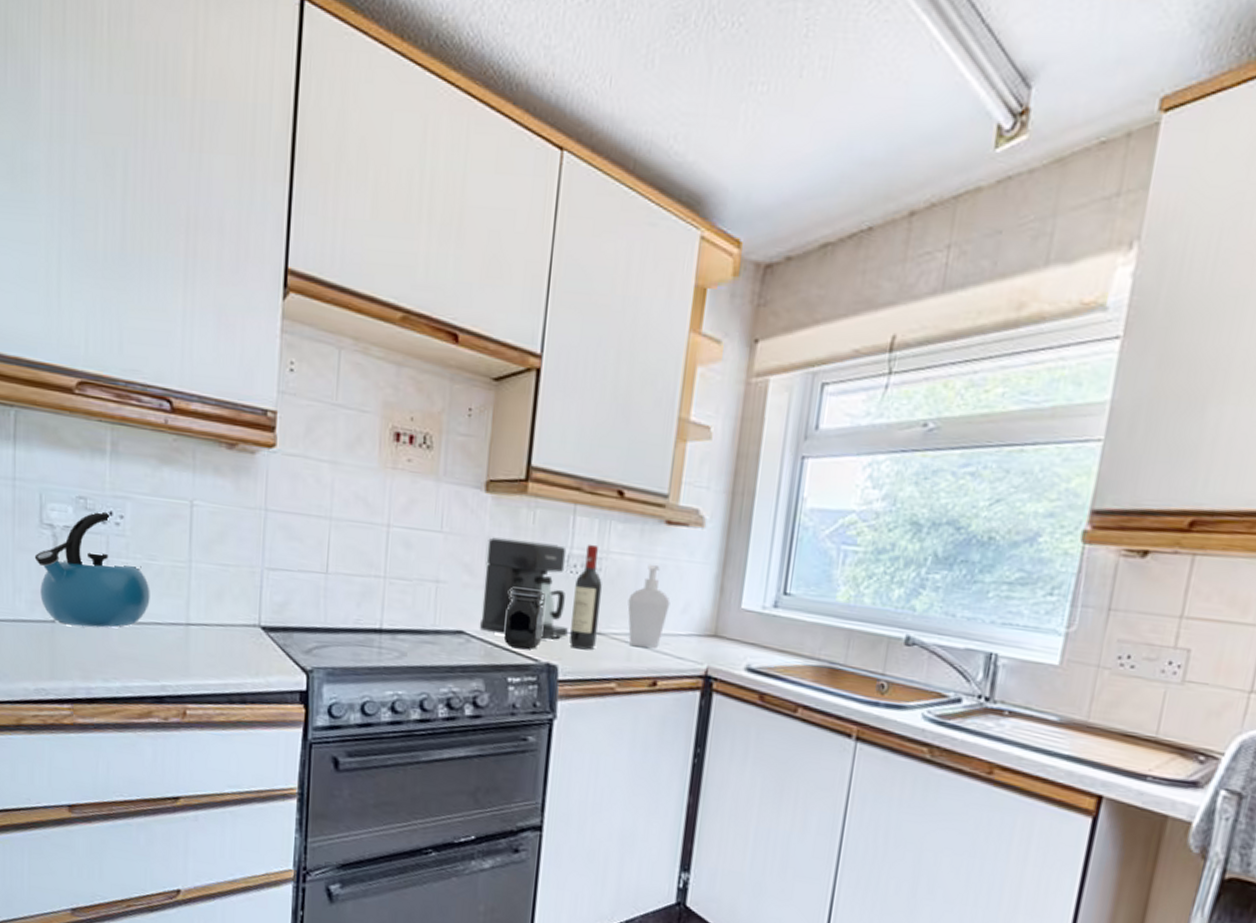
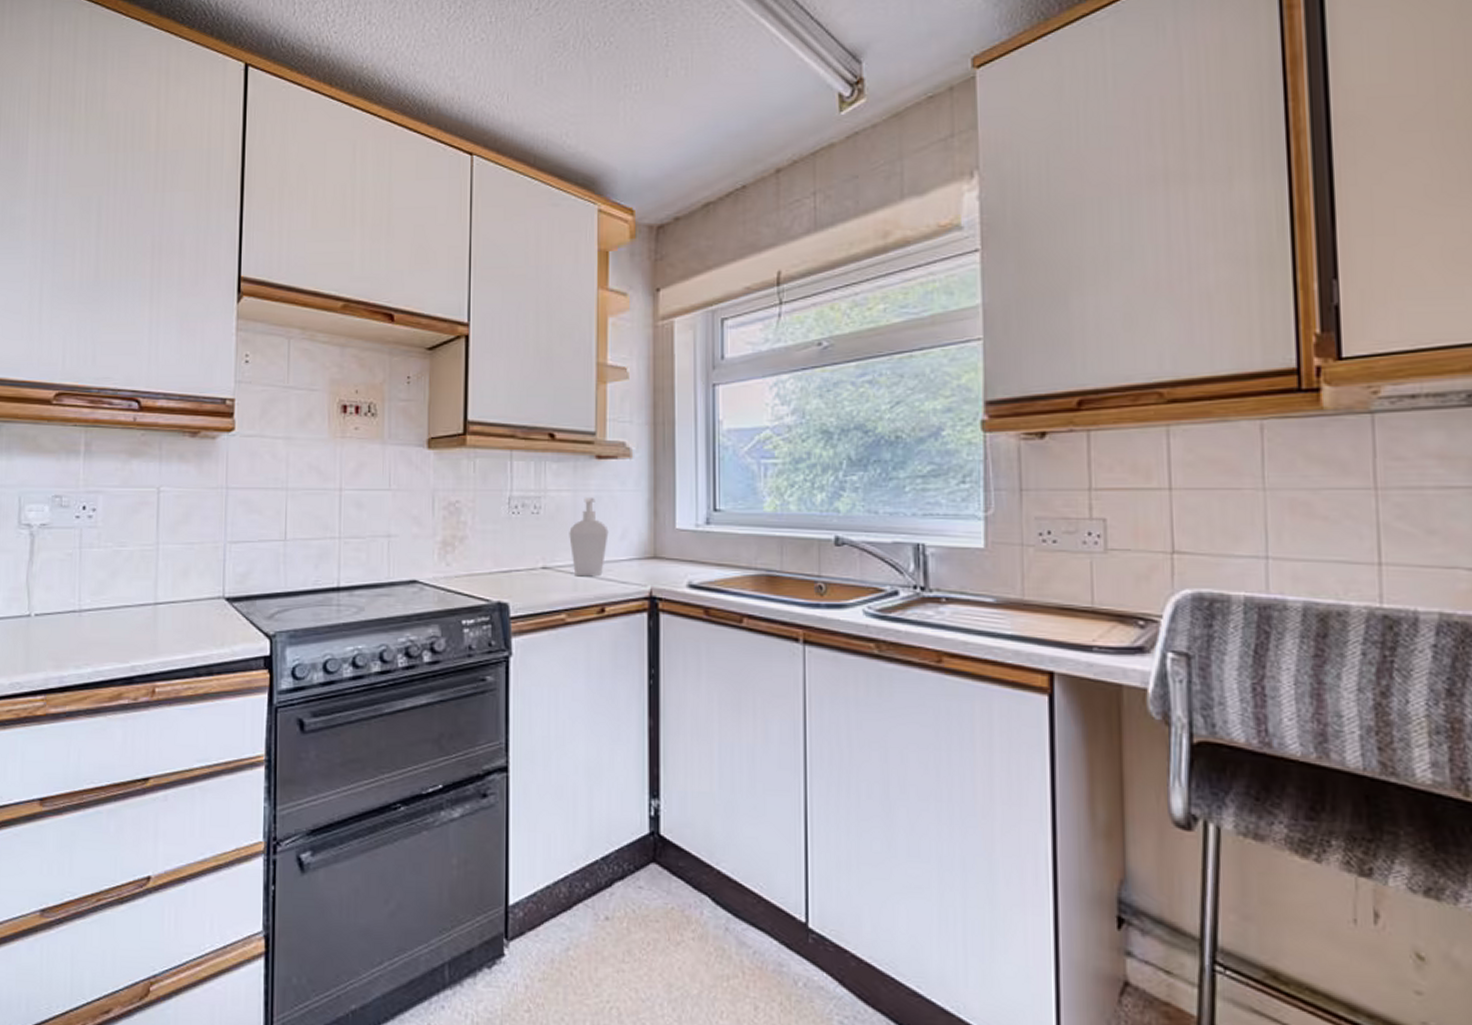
kettle: present [34,511,150,628] -> none [12,506,120,618]
coffee maker: present [479,537,568,640] -> none [431,489,515,580]
jar: present [503,587,546,650] -> none [455,533,492,591]
wine bottle: present [569,544,603,650] -> none [518,485,544,585]

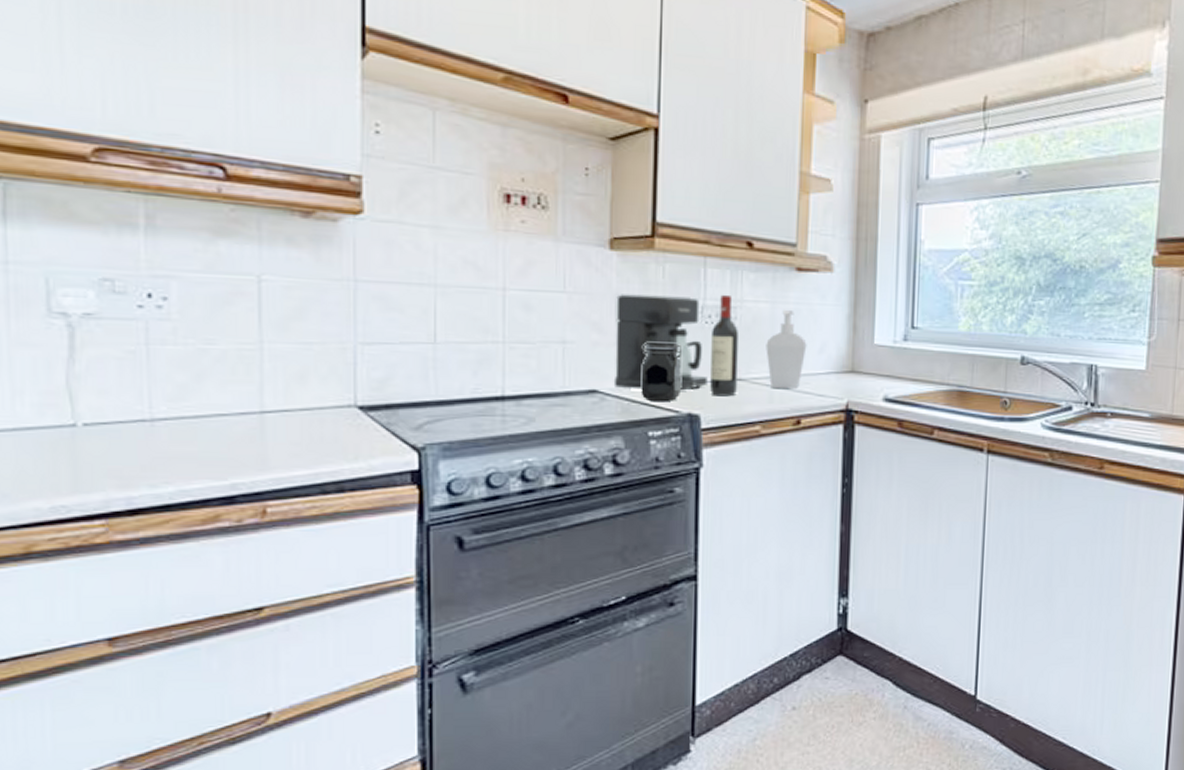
coffee maker: none [431,489,515,580] -> present [613,294,707,391]
jar: none [455,533,492,591] -> present [640,341,683,402]
wine bottle: none [518,485,544,585] -> present [710,294,740,397]

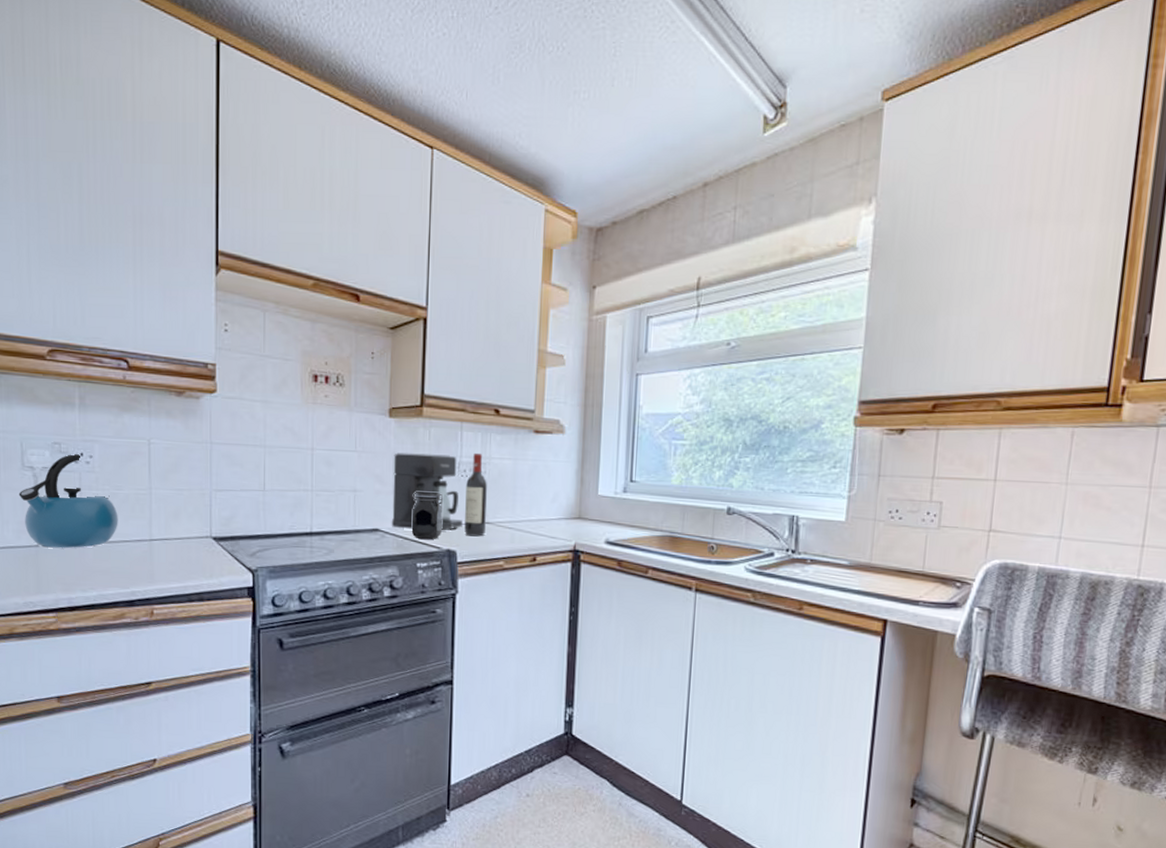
kettle: none [41,293,210,428] -> present [18,453,118,549]
soap bottle: present [766,309,807,390] -> none [509,465,542,532]

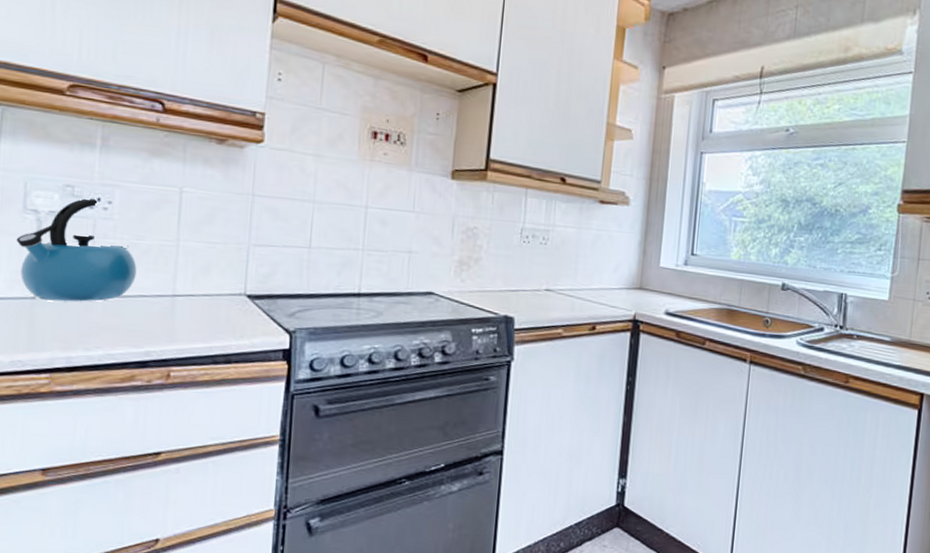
coffee maker: present [391,453,462,531] -> none [446,215,522,297]
jar: present [411,491,444,540] -> none [468,255,504,305]
wine bottle: present [464,452,488,537] -> none [524,219,550,304]

